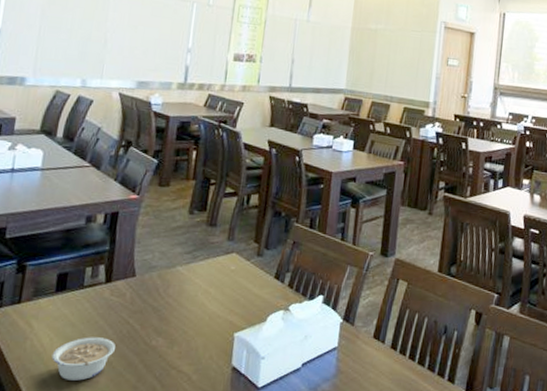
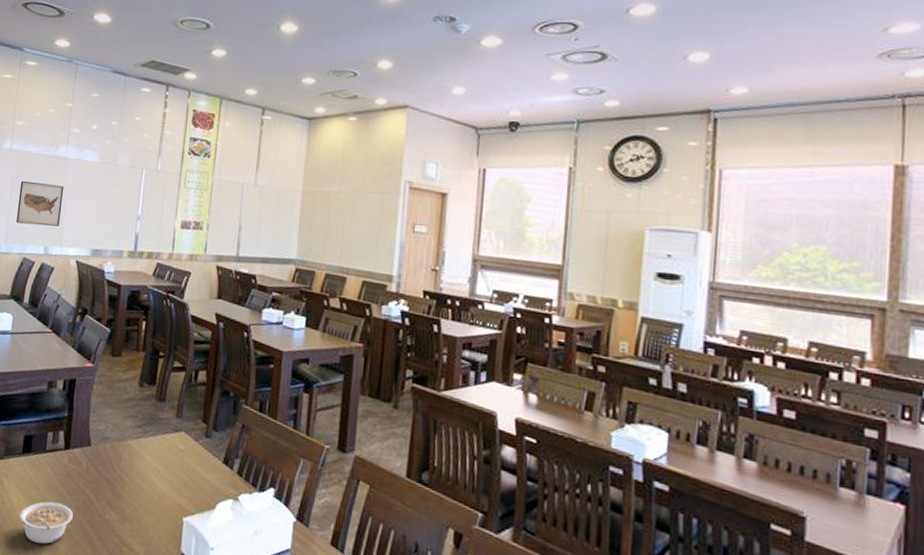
wall art: none [47,11,105,58] -> present [16,181,64,227]

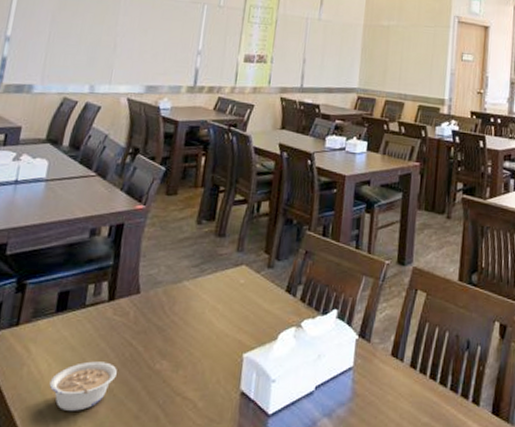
wall art: present [16,181,64,227] -> none [56,16,116,63]

